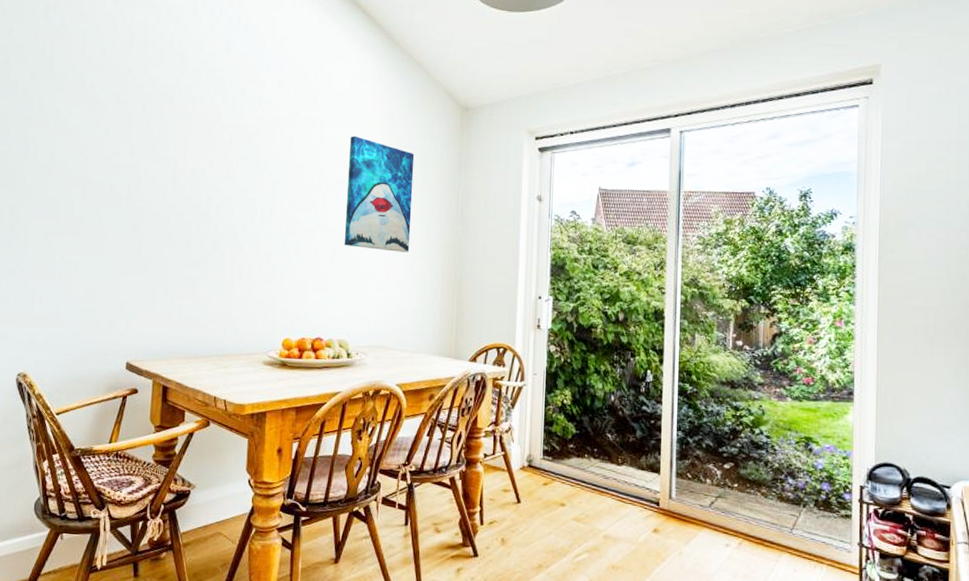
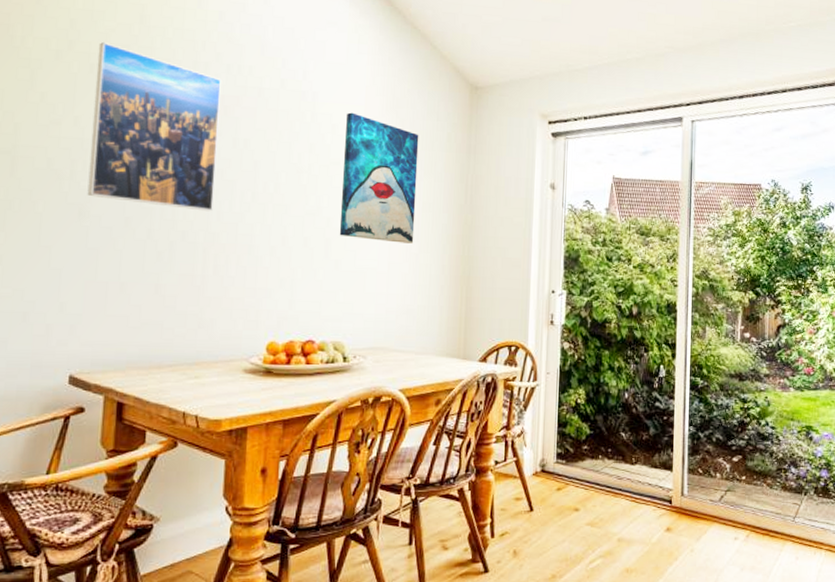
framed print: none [140,85,245,226] -> present [87,42,221,212]

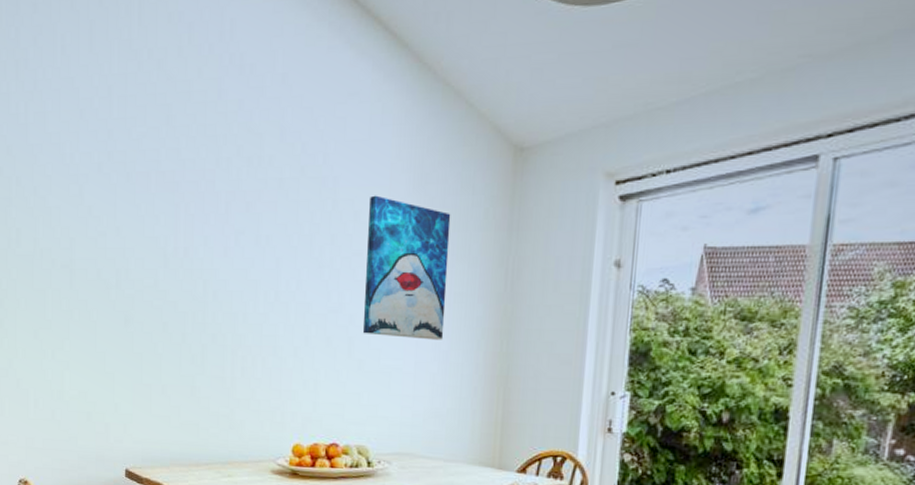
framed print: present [87,42,221,212] -> none [131,149,243,313]

